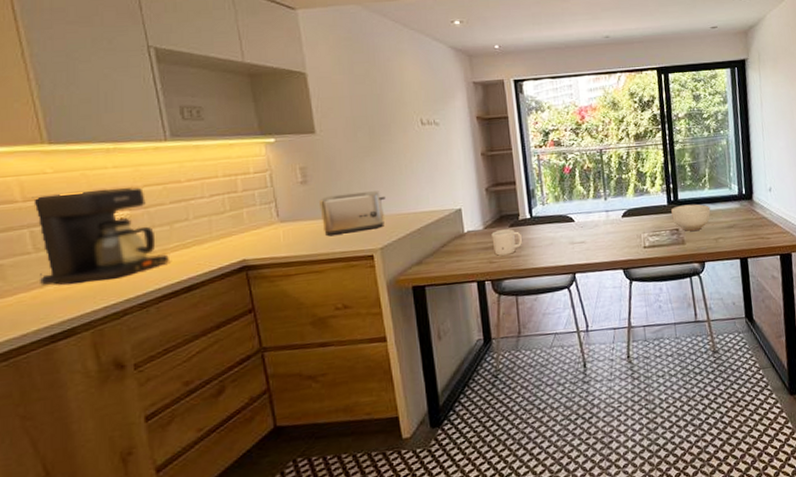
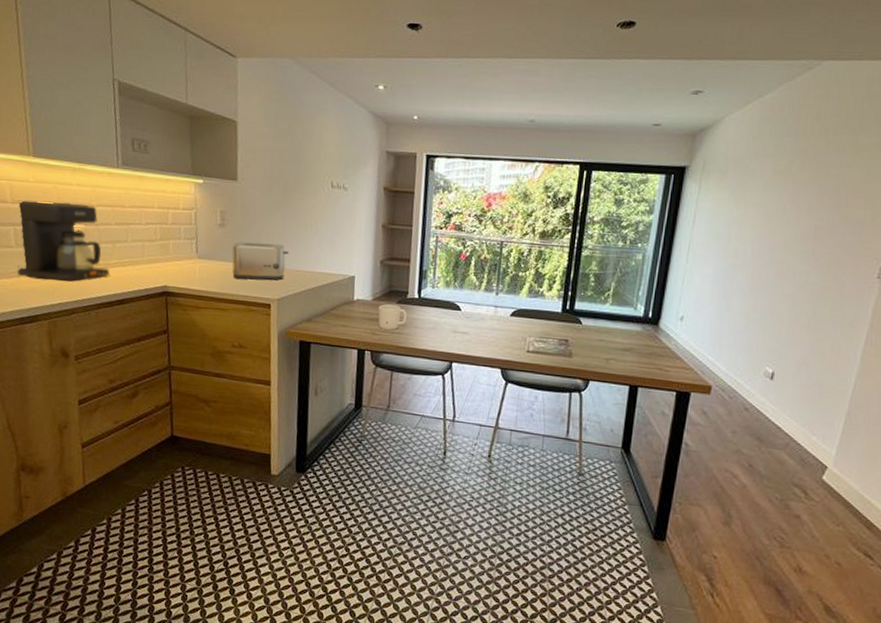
bowl: present [671,204,711,232] -> none [563,315,608,347]

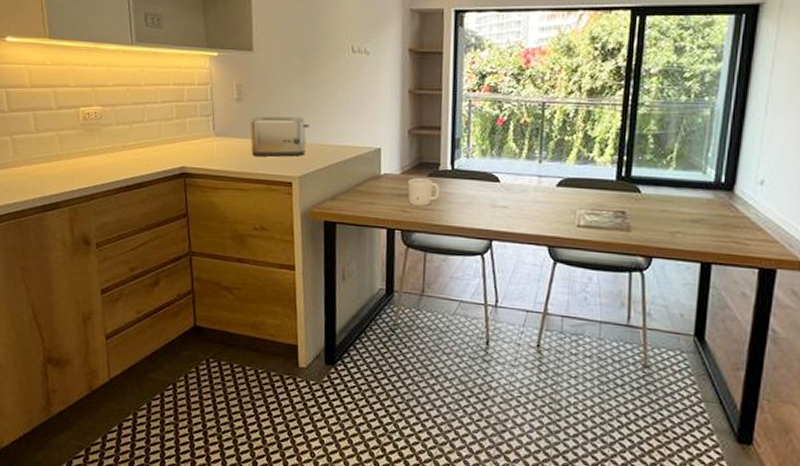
coffee maker: present [17,200,110,281] -> none [37,84,127,166]

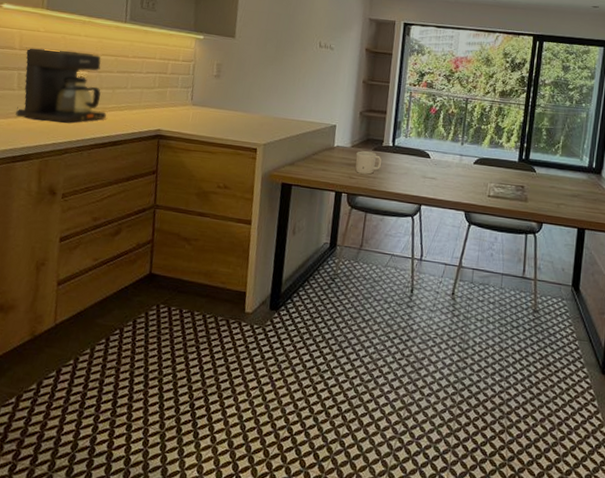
coffee maker: none [37,84,127,166] -> present [15,48,107,123]
toaster: present [249,116,309,157] -> none [223,91,277,127]

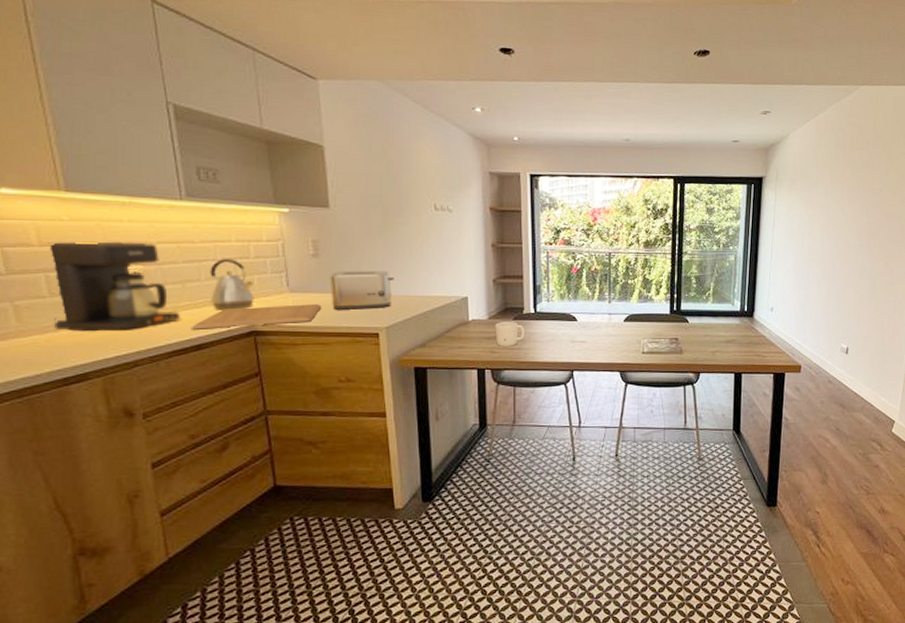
chopping board: none [112,113,215,132] -> present [191,304,322,330]
kettle: none [131,72,167,116] -> present [210,259,255,310]
toaster: none [223,91,277,127] -> present [329,271,394,311]

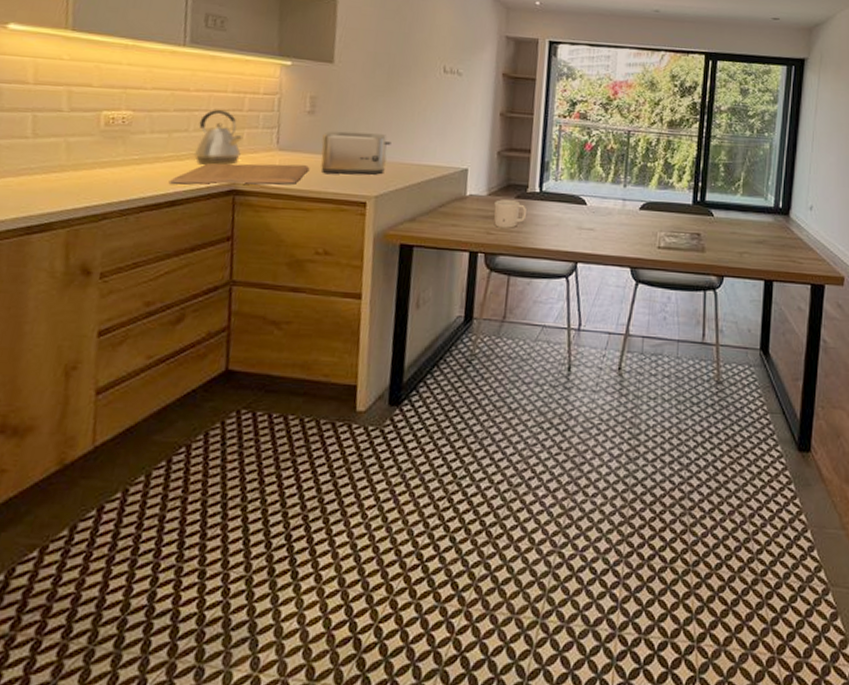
coffee maker: present [49,242,180,331] -> none [30,81,161,179]

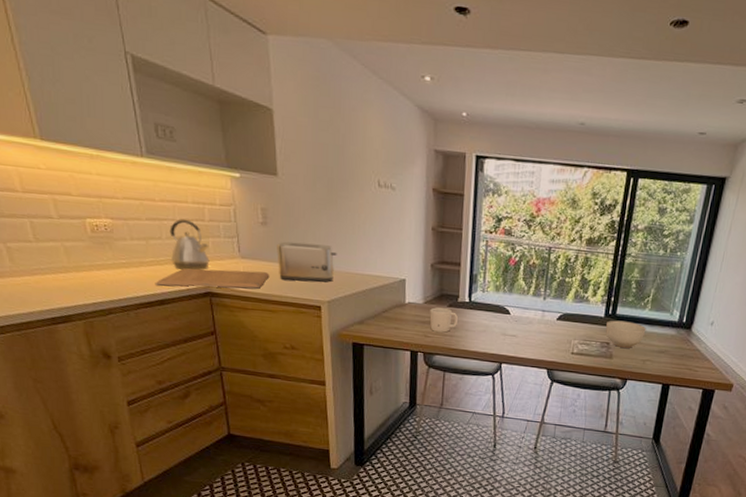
bowl: none [695,207,740,240] -> present [606,320,646,349]

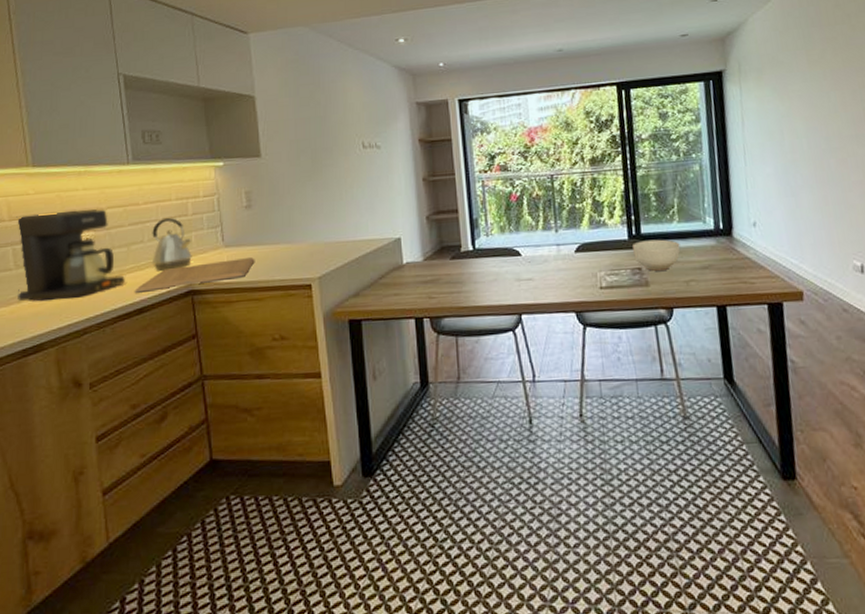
coffee maker: none [31,190,145,280] -> present [17,209,125,302]
toaster: present [277,241,337,283] -> none [262,217,325,263]
mug: present [429,307,459,333] -> none [431,262,465,291]

